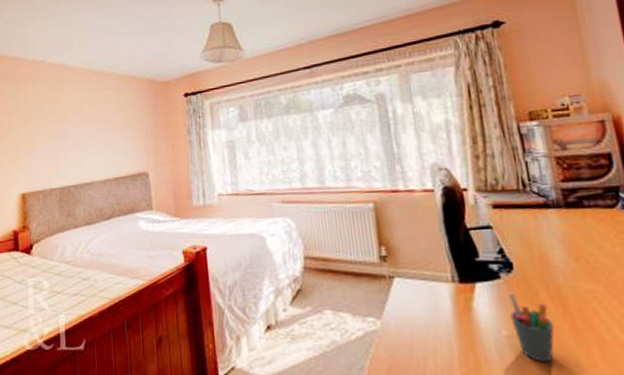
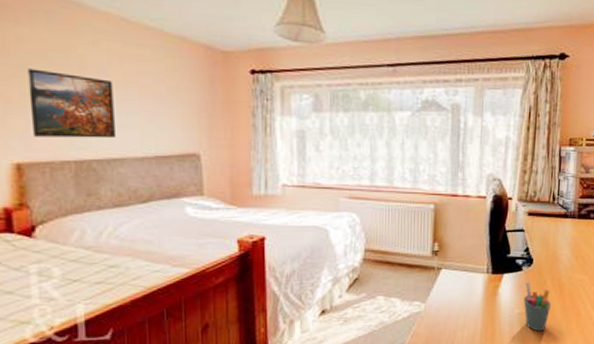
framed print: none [31,118,86,171] -> present [27,68,115,139]

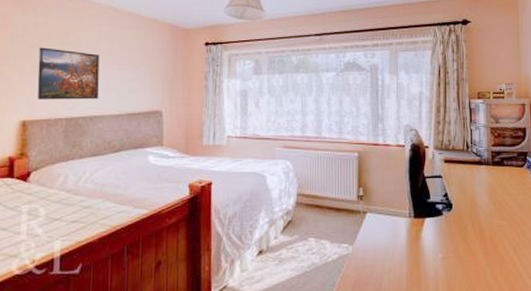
pen holder: present [523,281,552,332] -> none [446,226,474,277]

